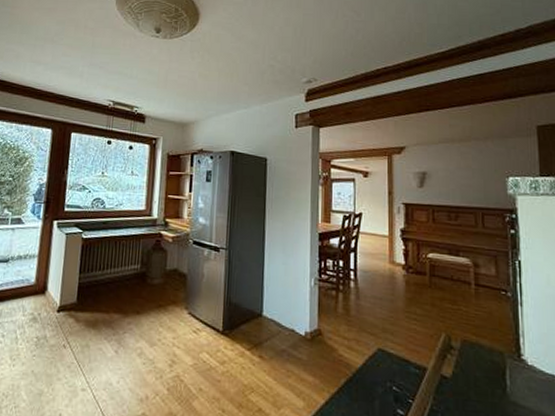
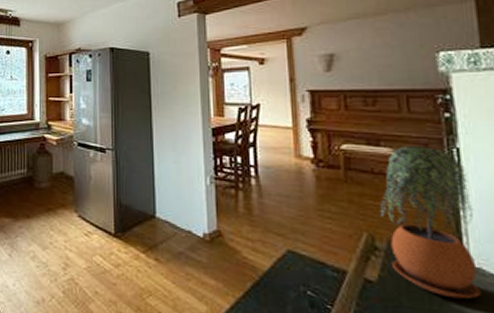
potted plant: none [456,256,532,393] -> present [379,145,482,299]

